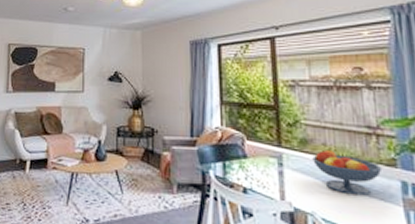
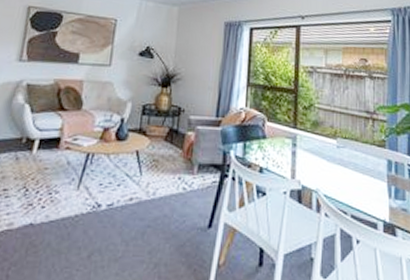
fruit bowl: present [312,149,383,196] -> none [321,131,375,173]

